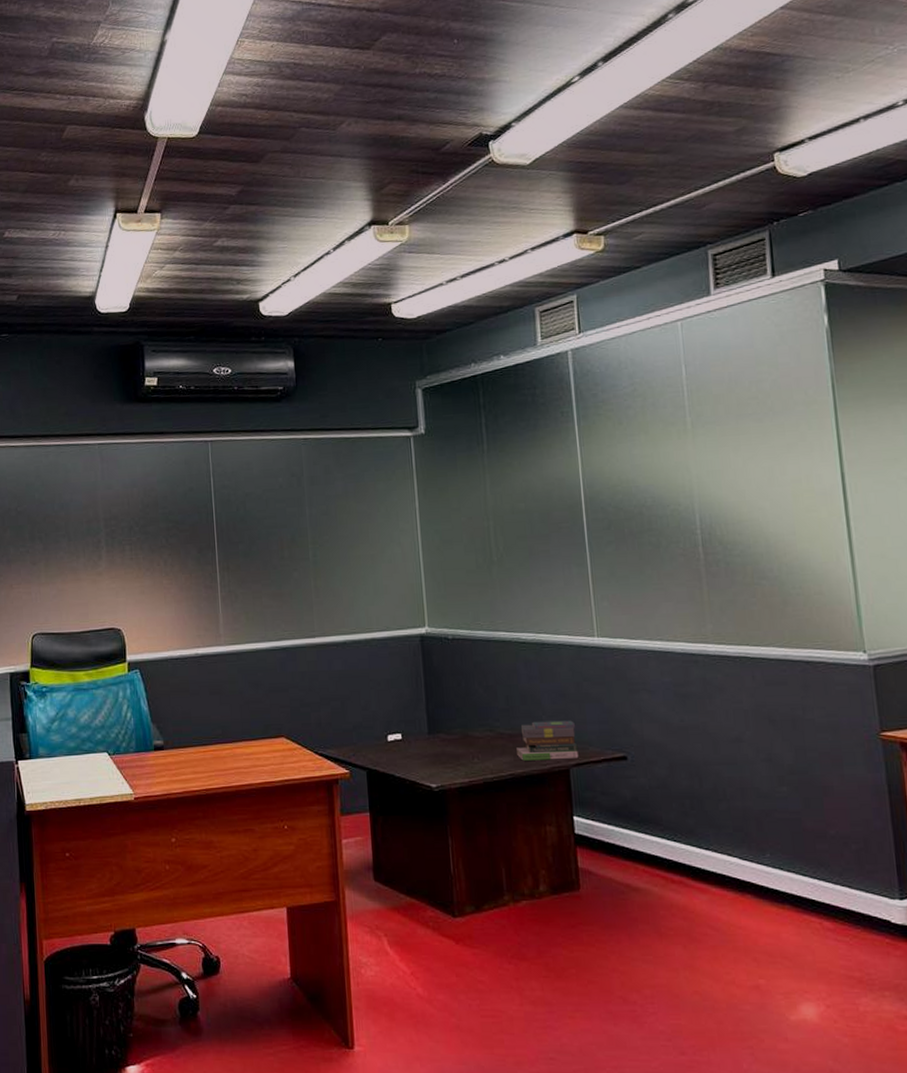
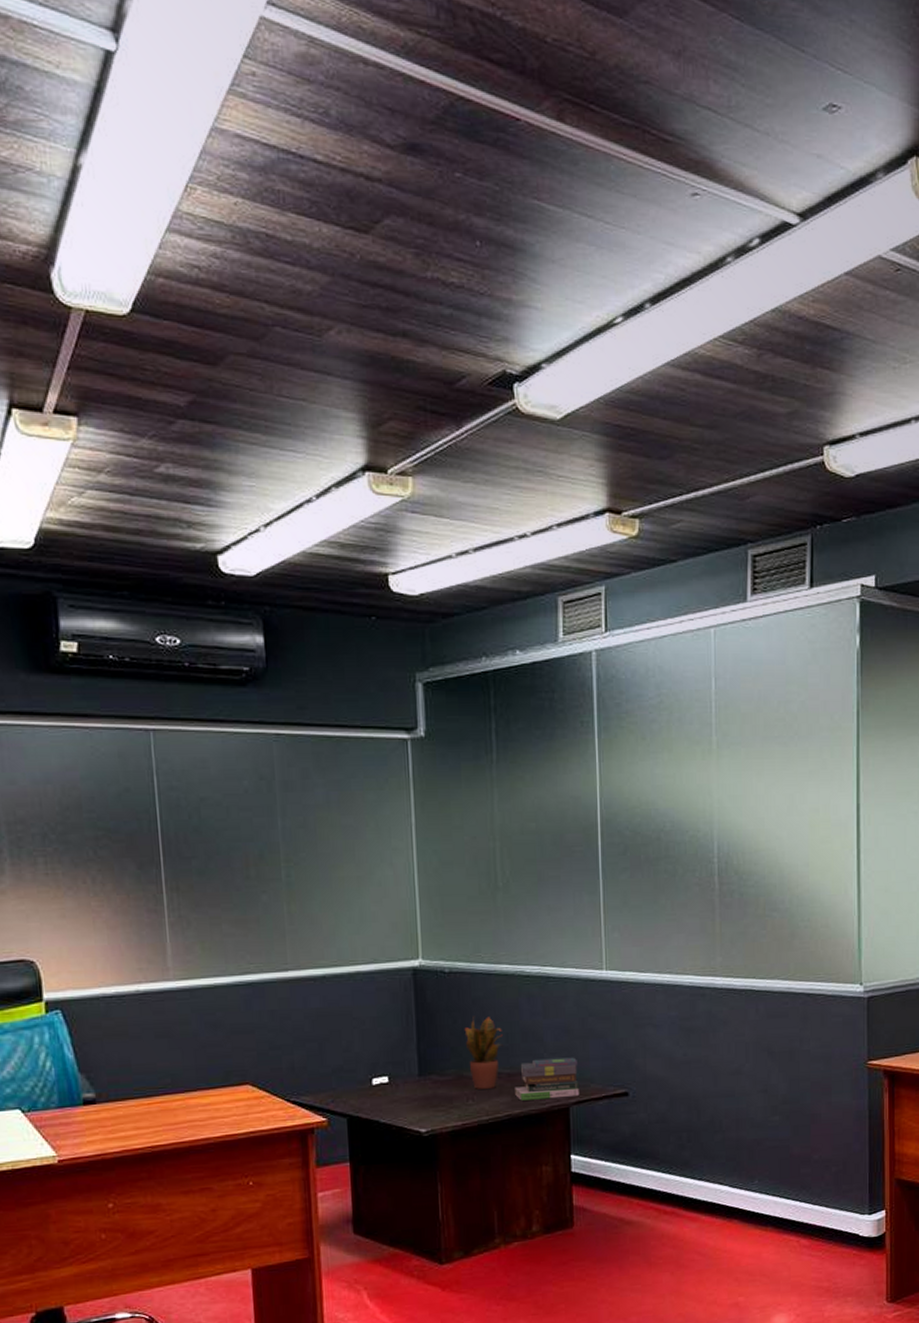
potted plant: none [468,680,504,748] -> present [464,1016,503,1089]

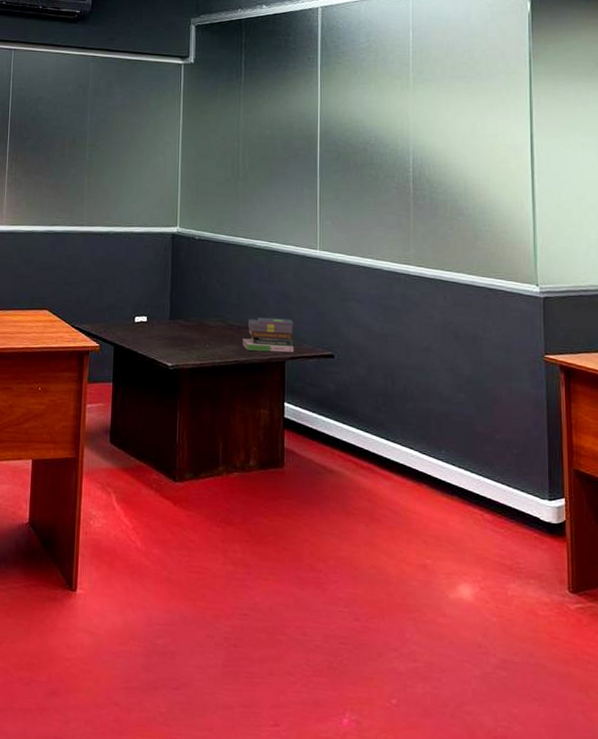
potted plant: present [464,1016,503,1089] -> none [207,277,236,337]

